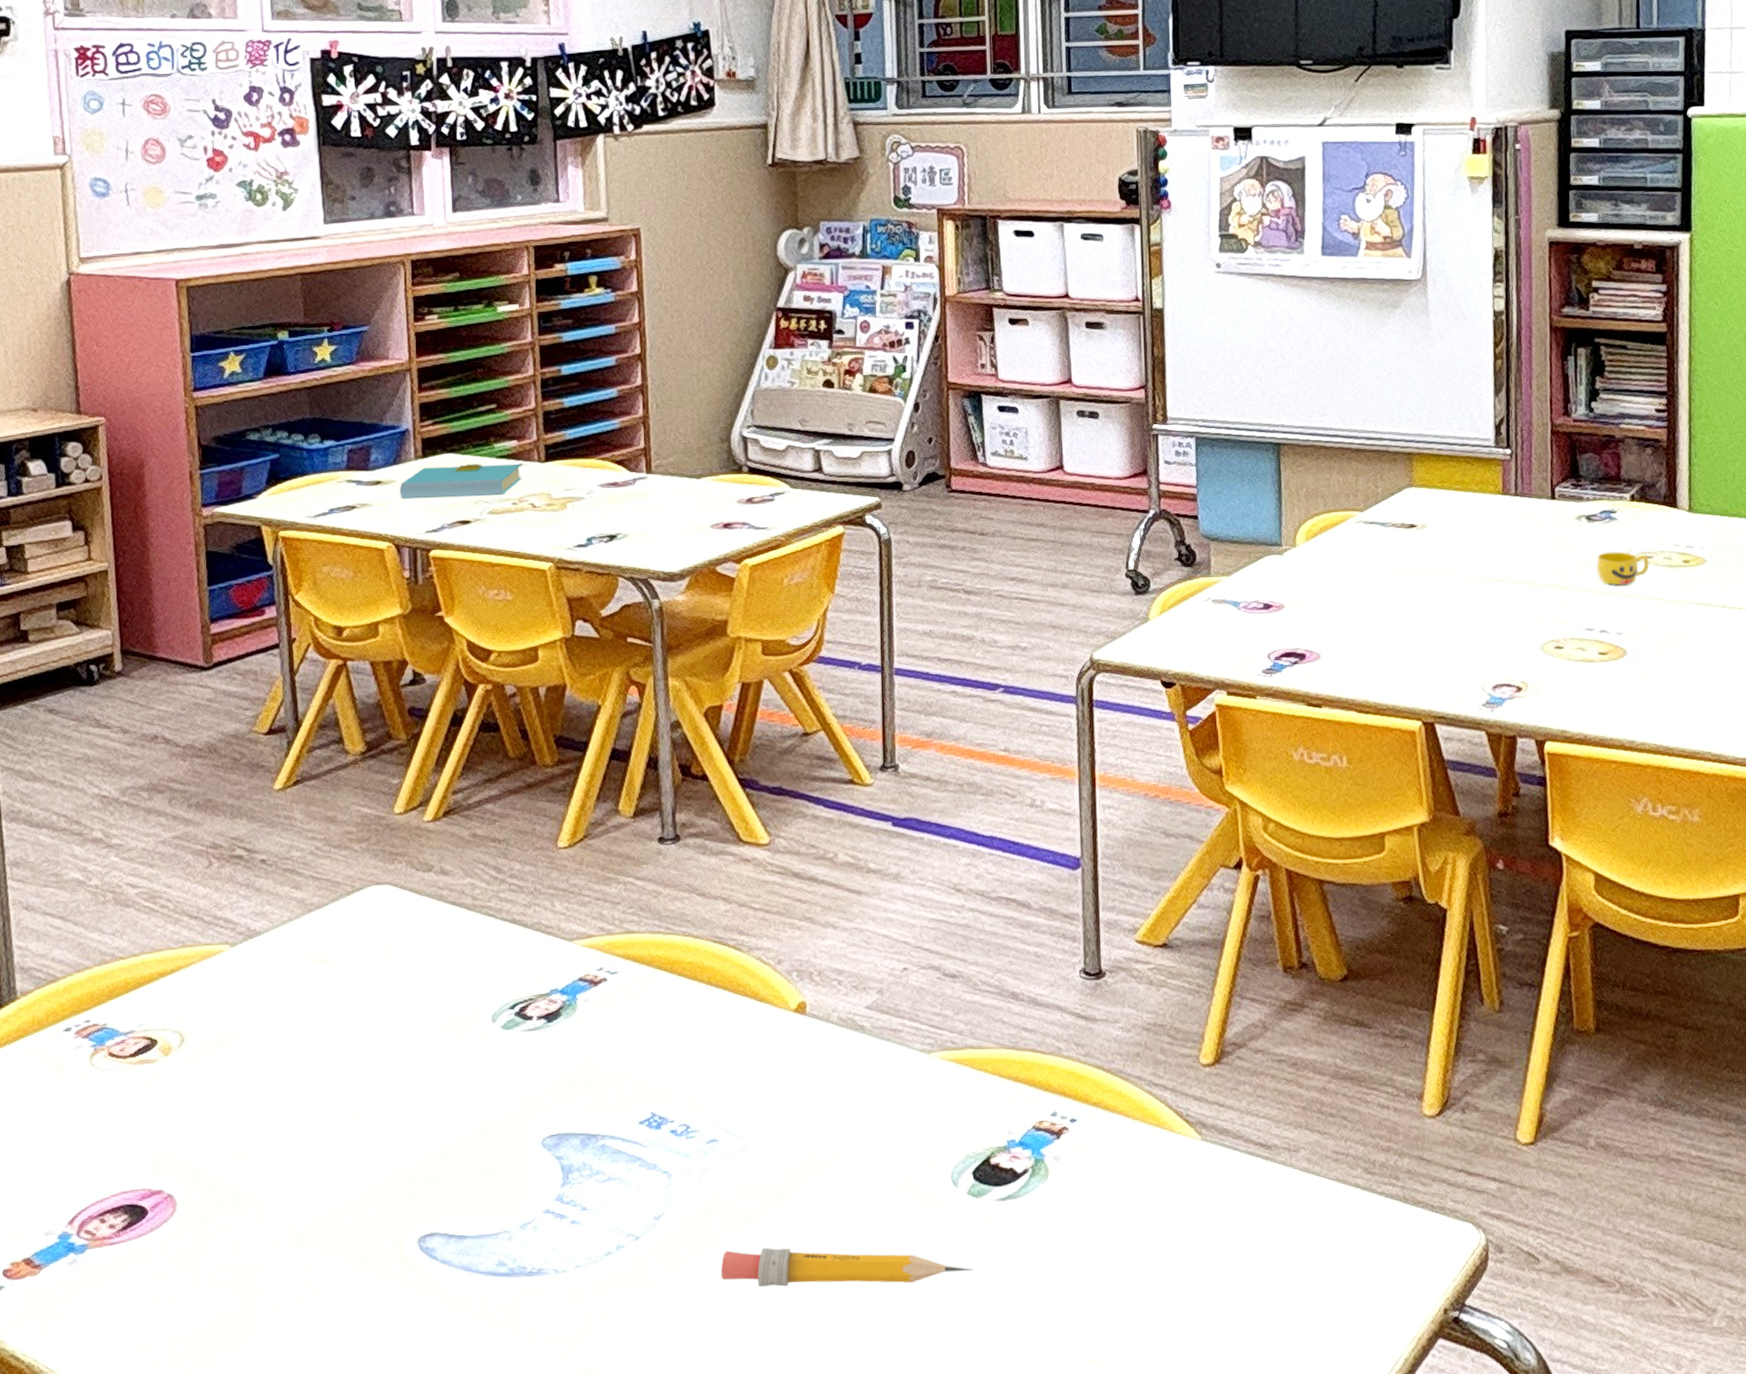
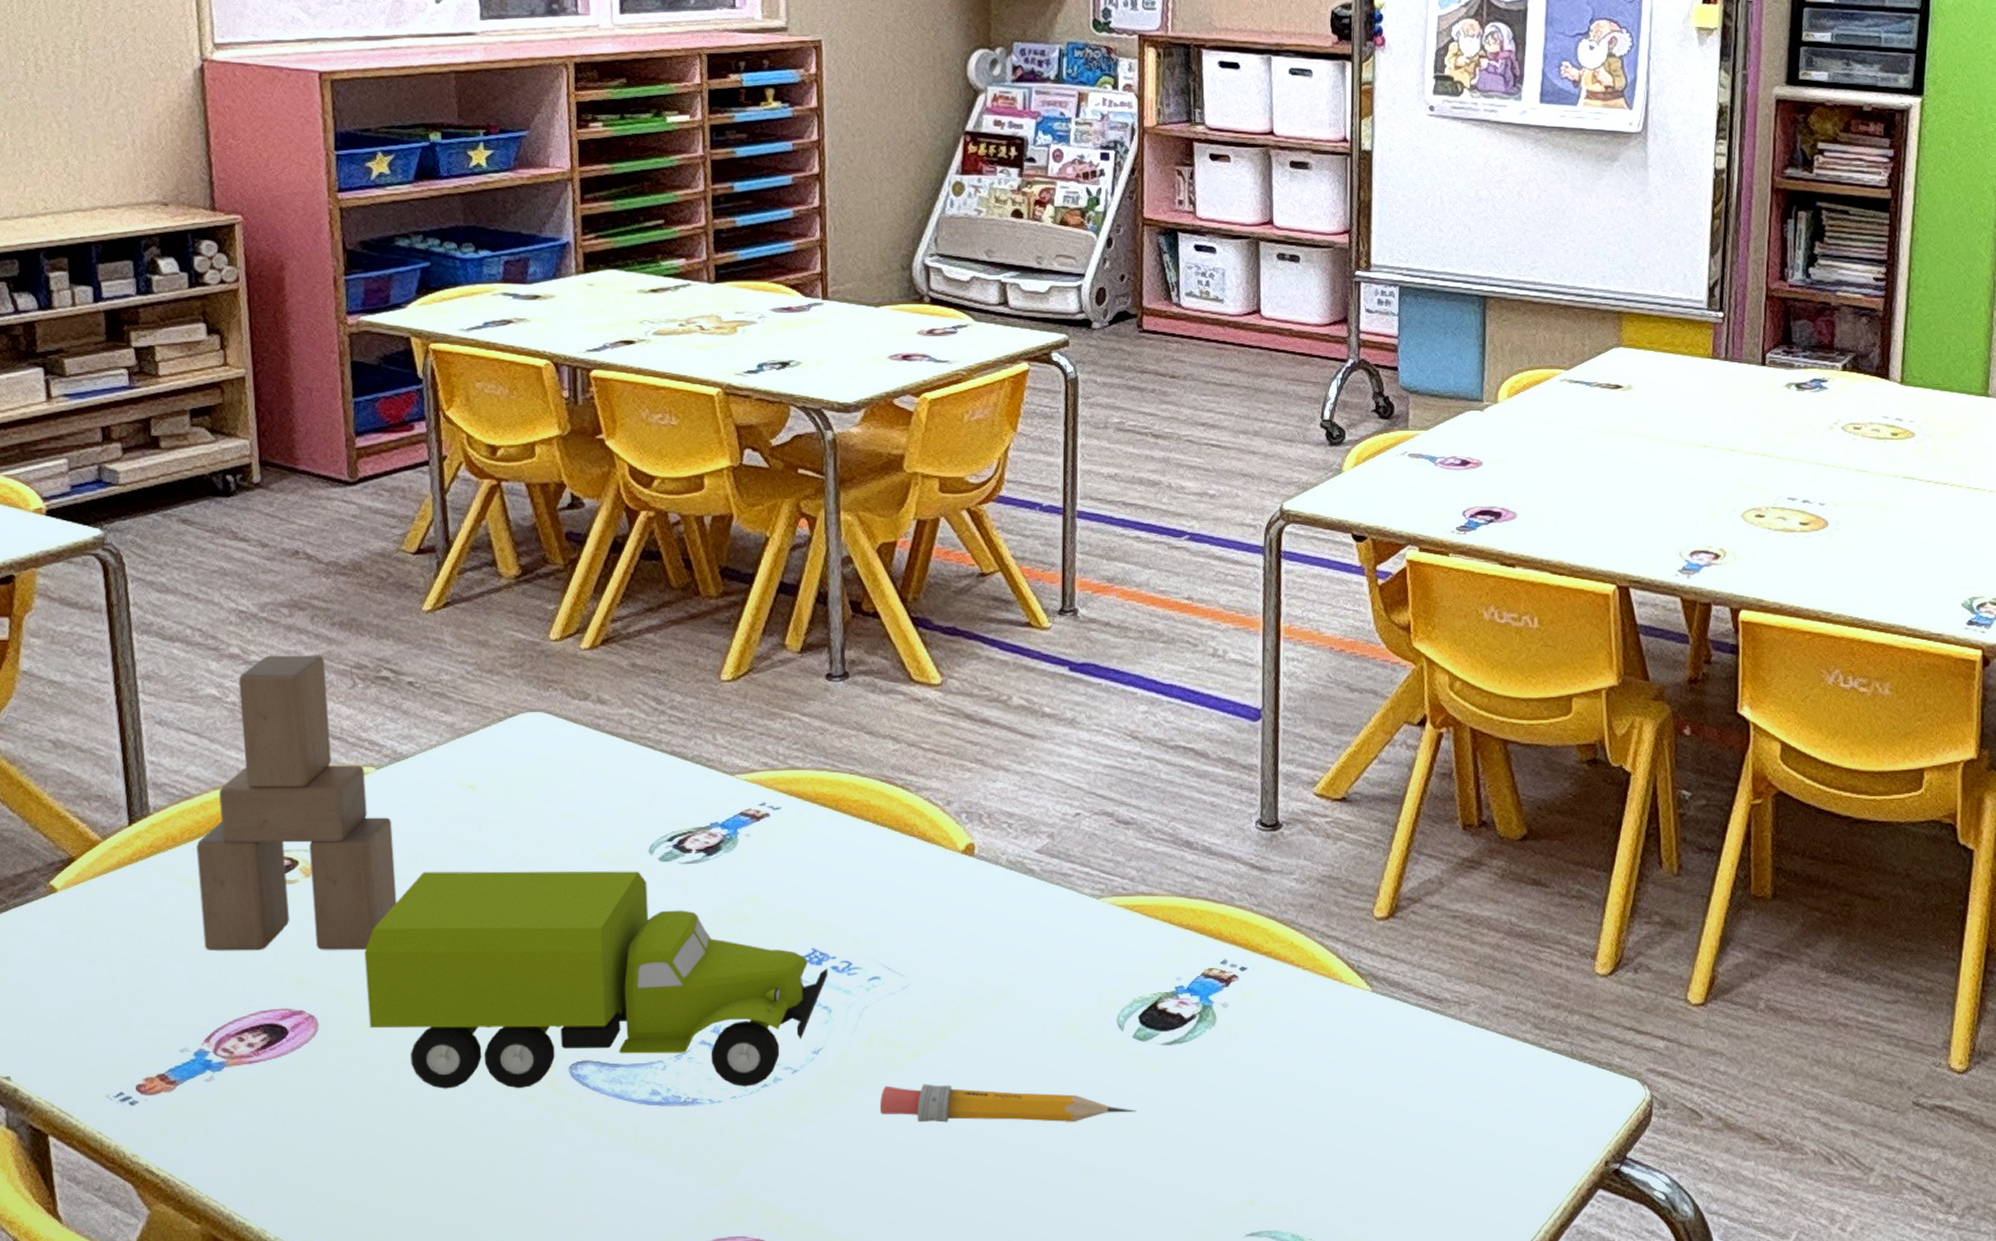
building blocks: none [61,837,251,1133] -> present [197,655,397,951]
toy truck: none [221,1040,667,1266] -> present [365,871,829,1089]
book: present [399,463,522,498] -> none [558,282,690,315]
cup: present [1596,551,1650,585] -> none [1803,421,1857,455]

